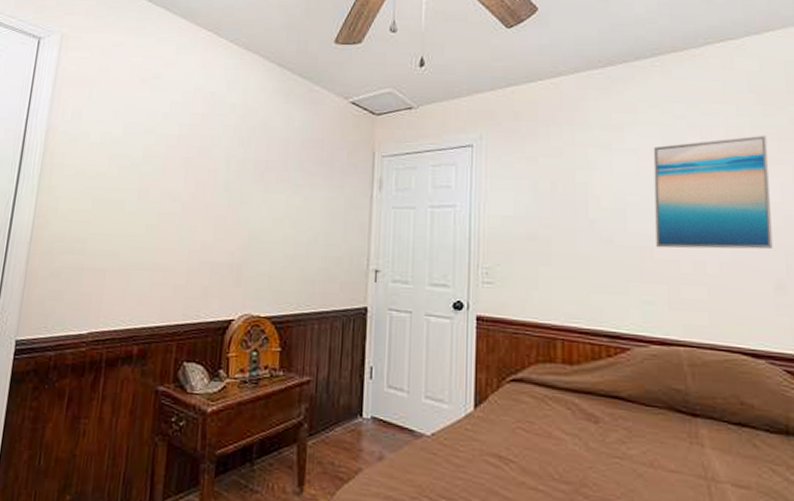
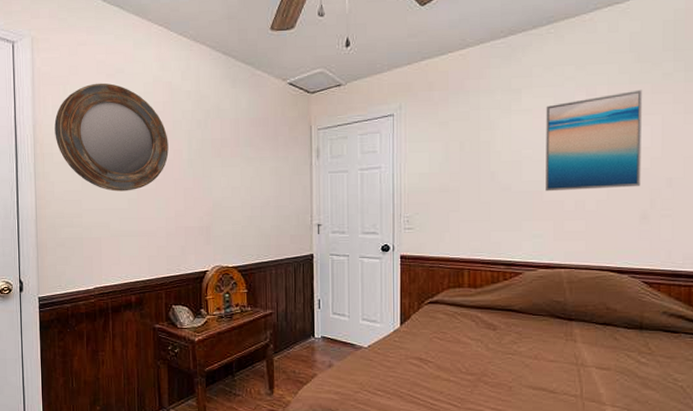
home mirror: none [69,88,204,215] -> present [54,83,169,192]

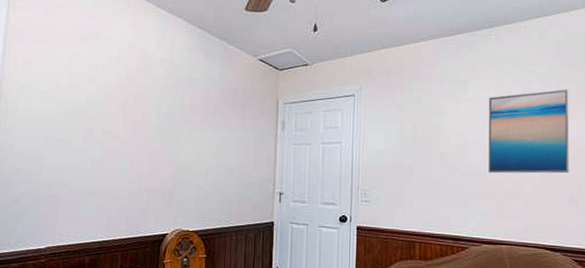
home mirror: present [54,83,169,192] -> none [21,44,138,151]

